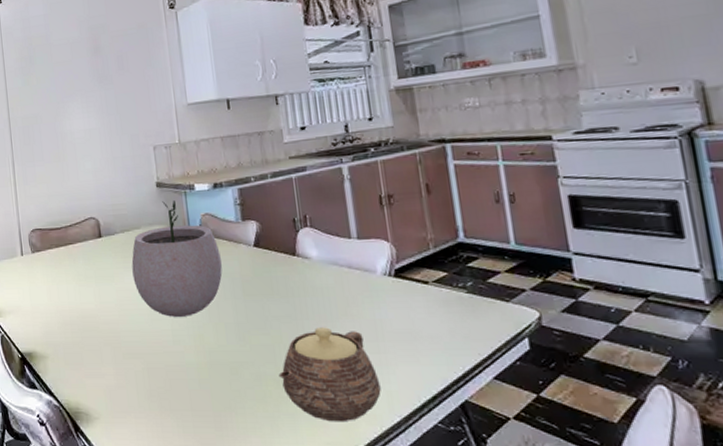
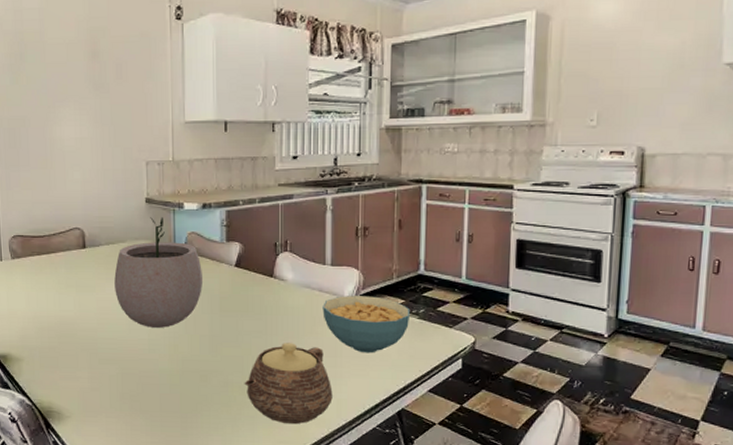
cereal bowl: none [354,269,457,336] -> present [323,295,410,353]

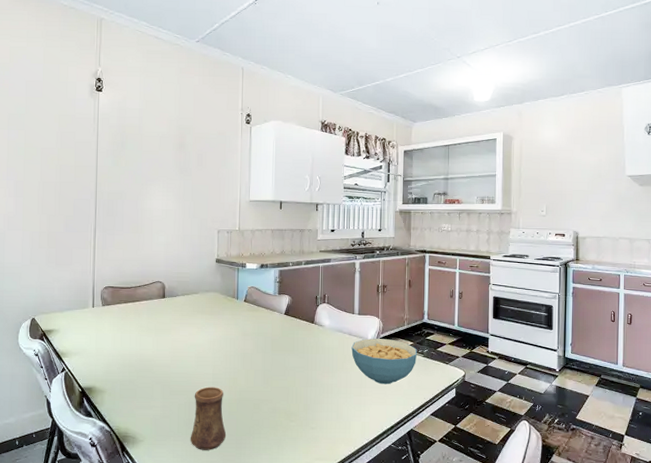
plant pot: present [114,217,202,328] -> none [187,274,259,364]
cup: none [125,355,169,429] -> present [190,387,227,450]
teapot: present [244,343,333,425] -> none [289,376,358,444]

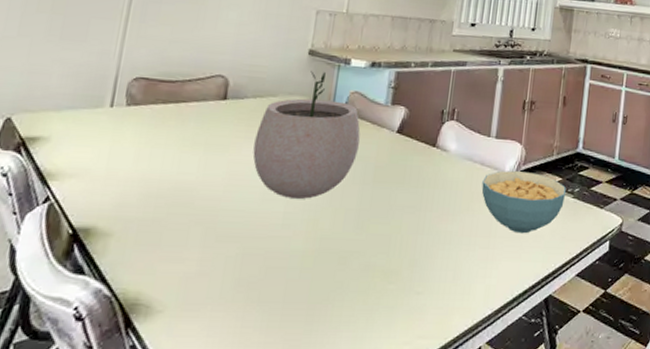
plant pot: none [187,274,259,364] -> present [252,71,361,199]
cup: present [190,387,227,450] -> none [236,231,297,326]

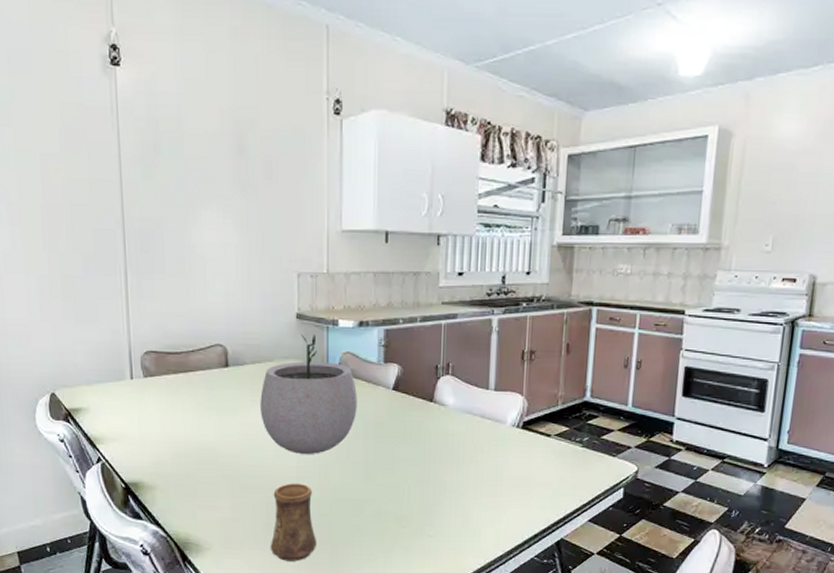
cup: none [236,231,297,326] -> present [270,483,317,561]
cereal bowl: present [481,170,566,234] -> none [484,421,573,482]

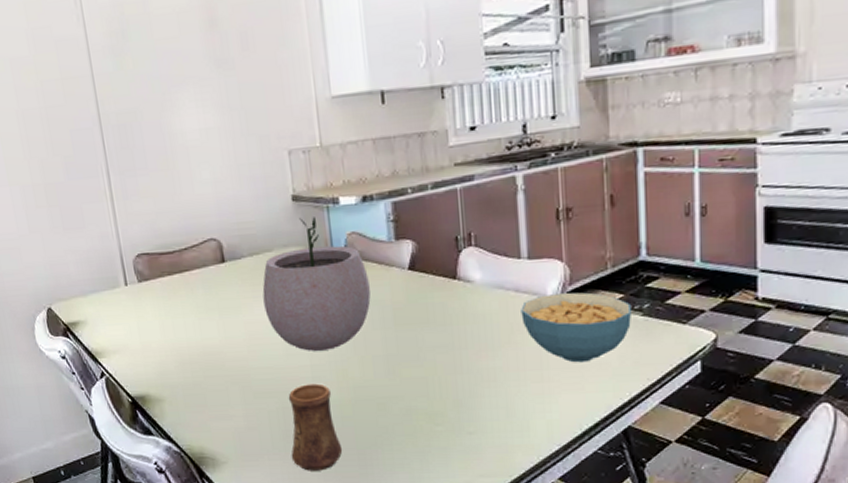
cereal bowl: none [484,421,573,482] -> present [521,292,631,363]

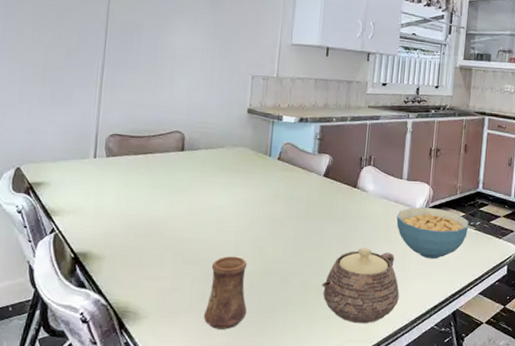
plant pot: present [262,217,371,351] -> none [208,126,294,231]
teapot: none [431,357,541,454] -> present [321,248,400,324]

